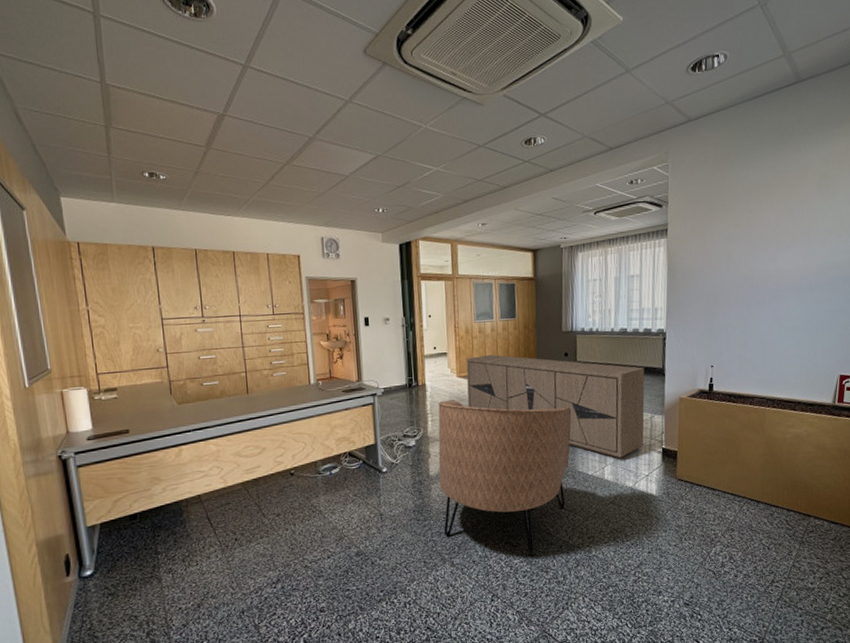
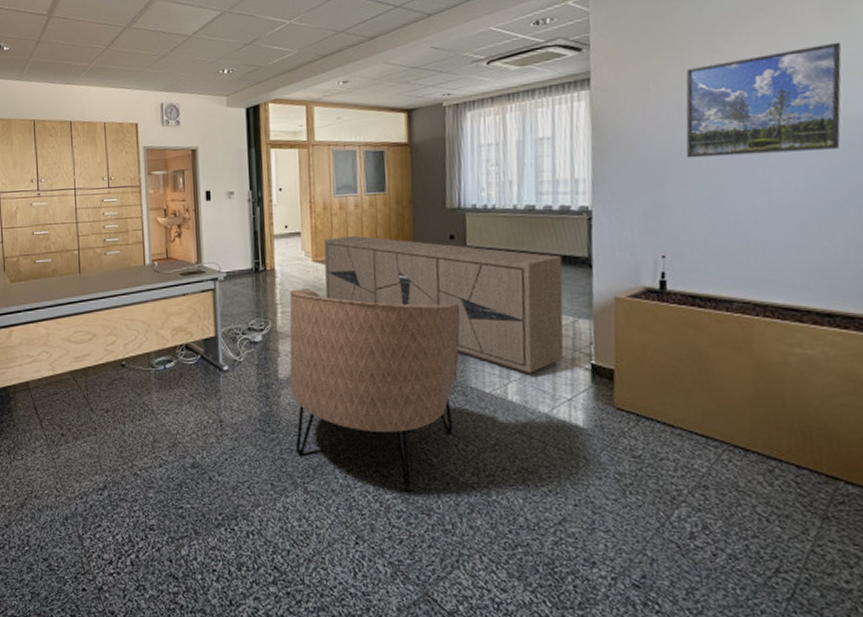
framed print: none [729,209,828,293] -> present [685,42,842,158]

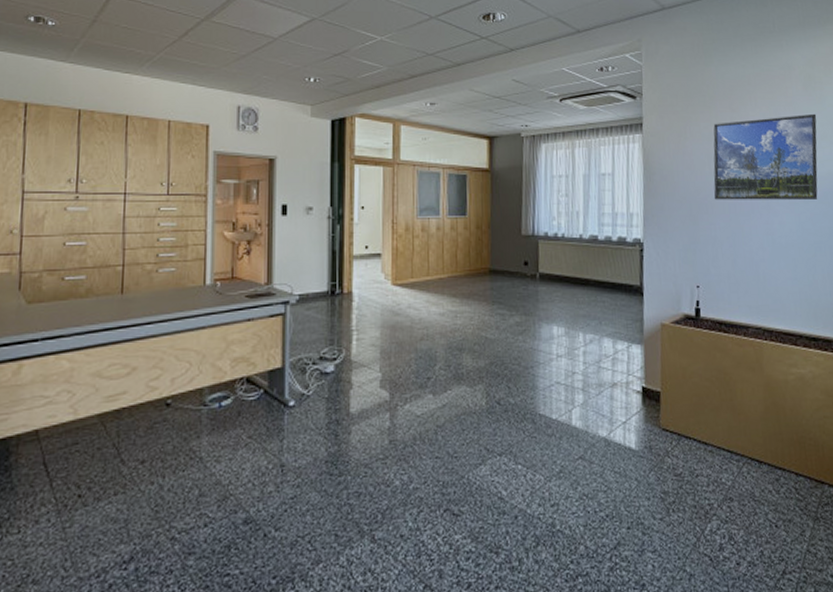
armchair: present [289,289,460,494] -> none [361,314,531,532]
sideboard: present [323,235,564,375] -> none [403,258,620,400]

